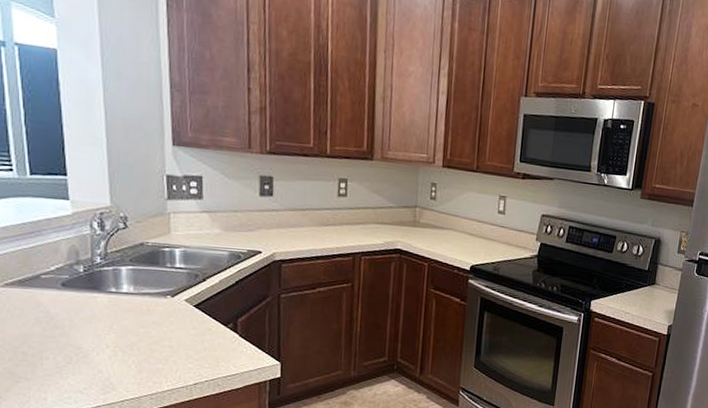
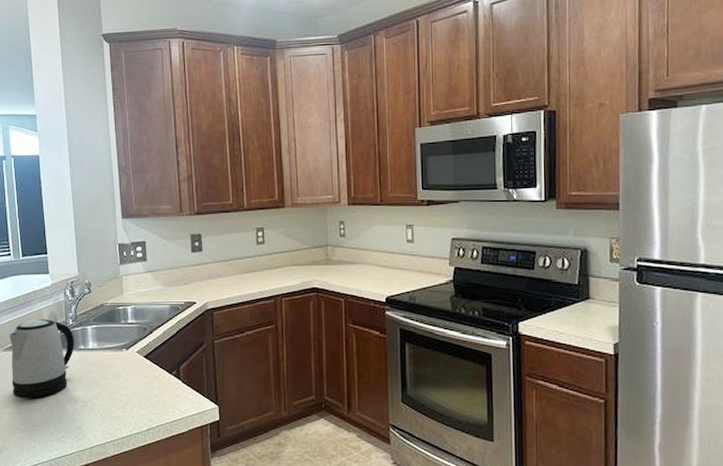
kettle: none [11,253,102,344] -> present [10,319,74,399]

